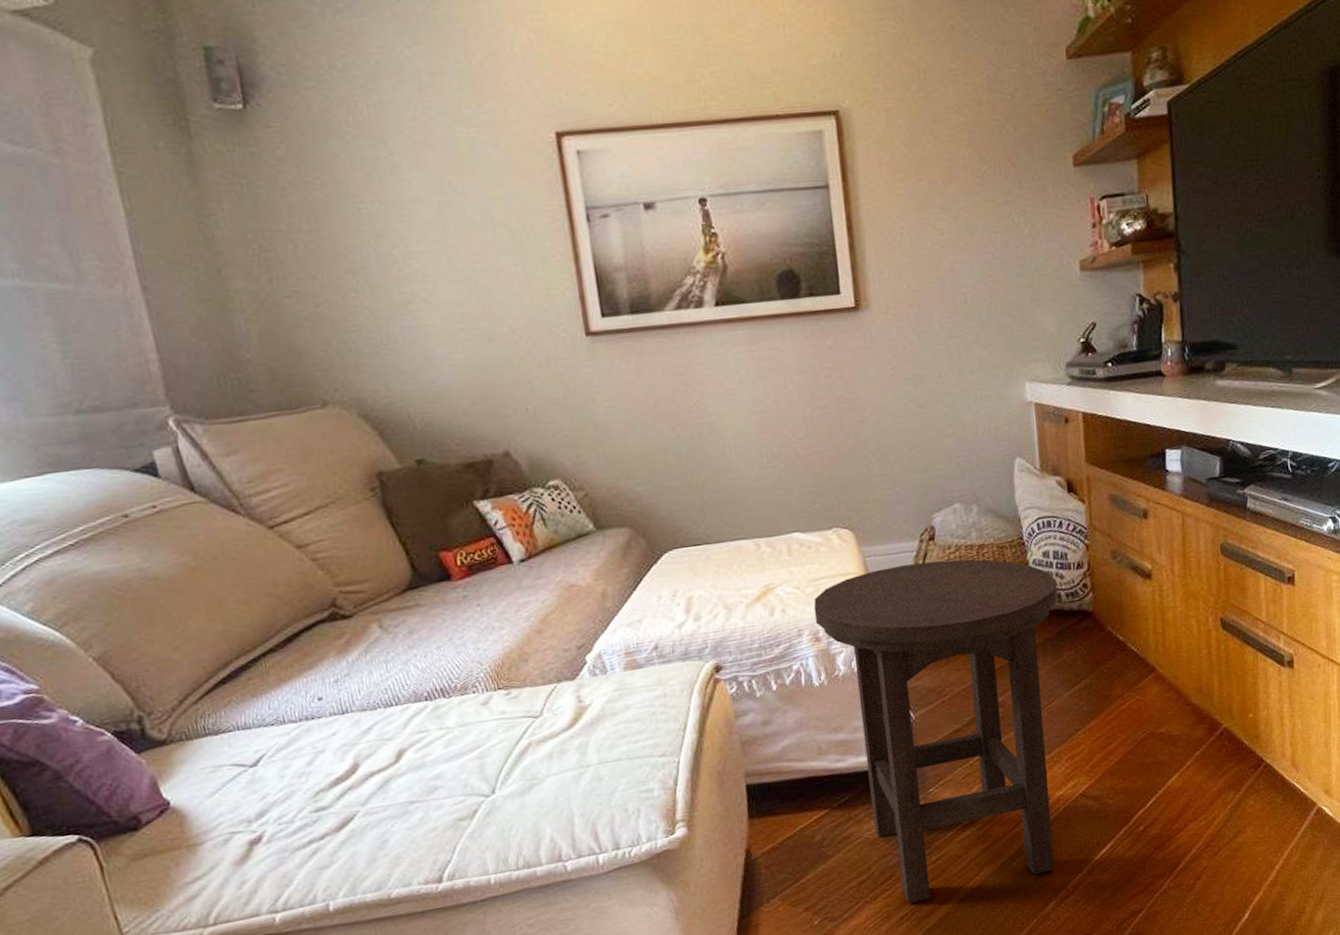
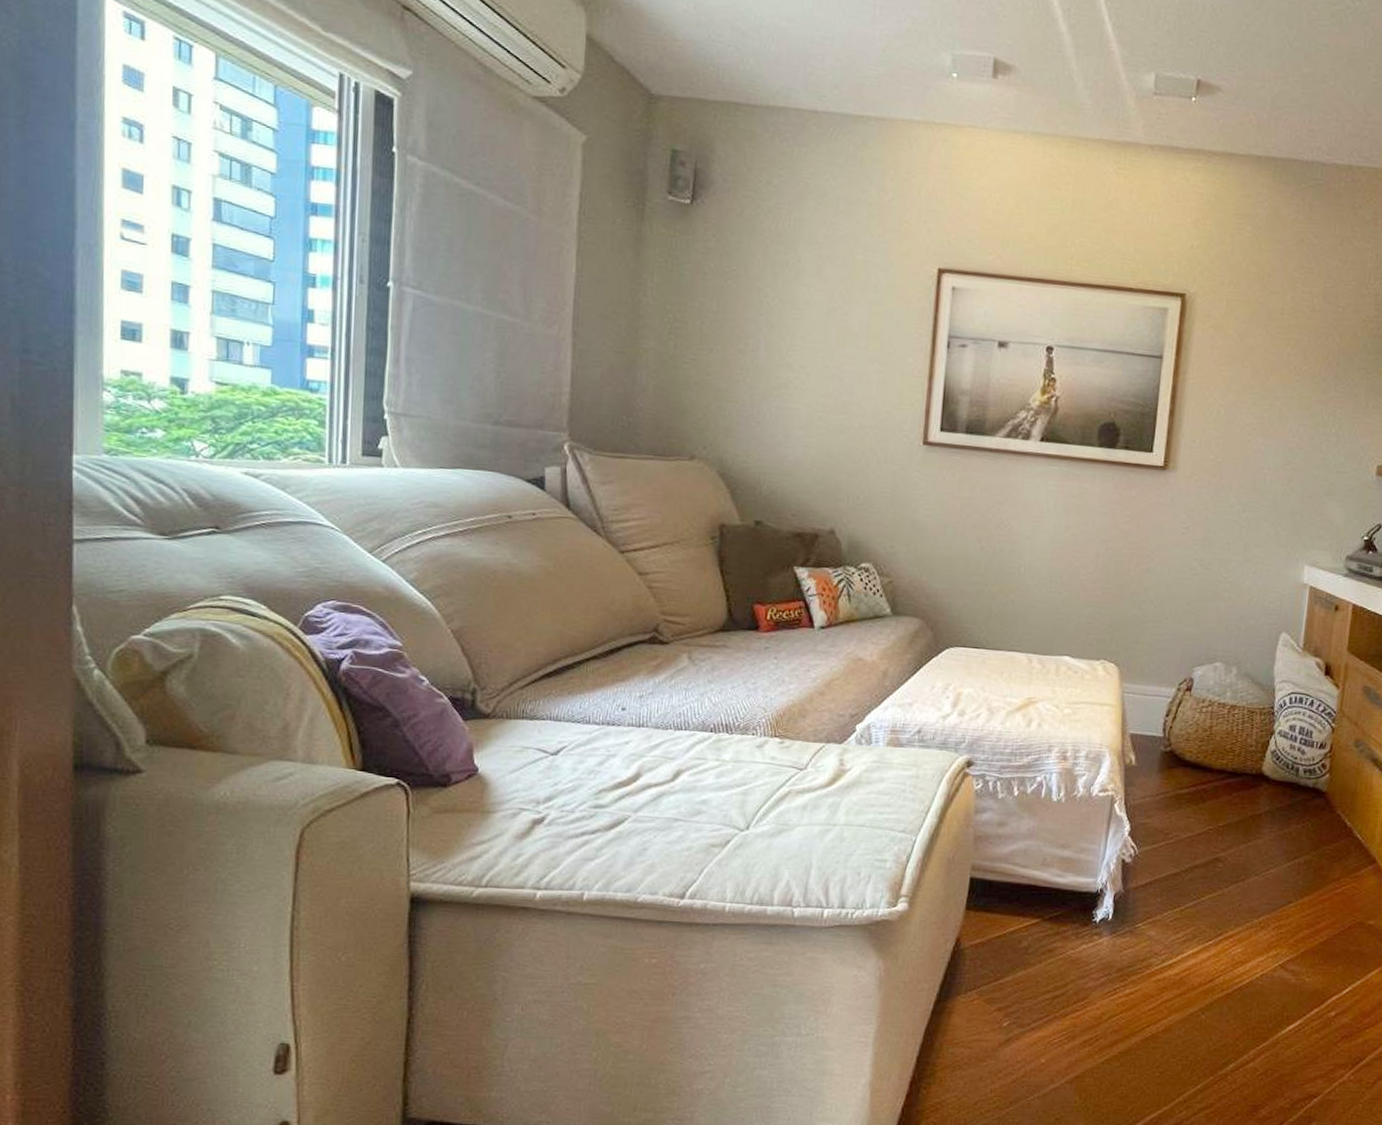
stool: present [813,559,1058,904] -> none [1066,706,1298,1033]

